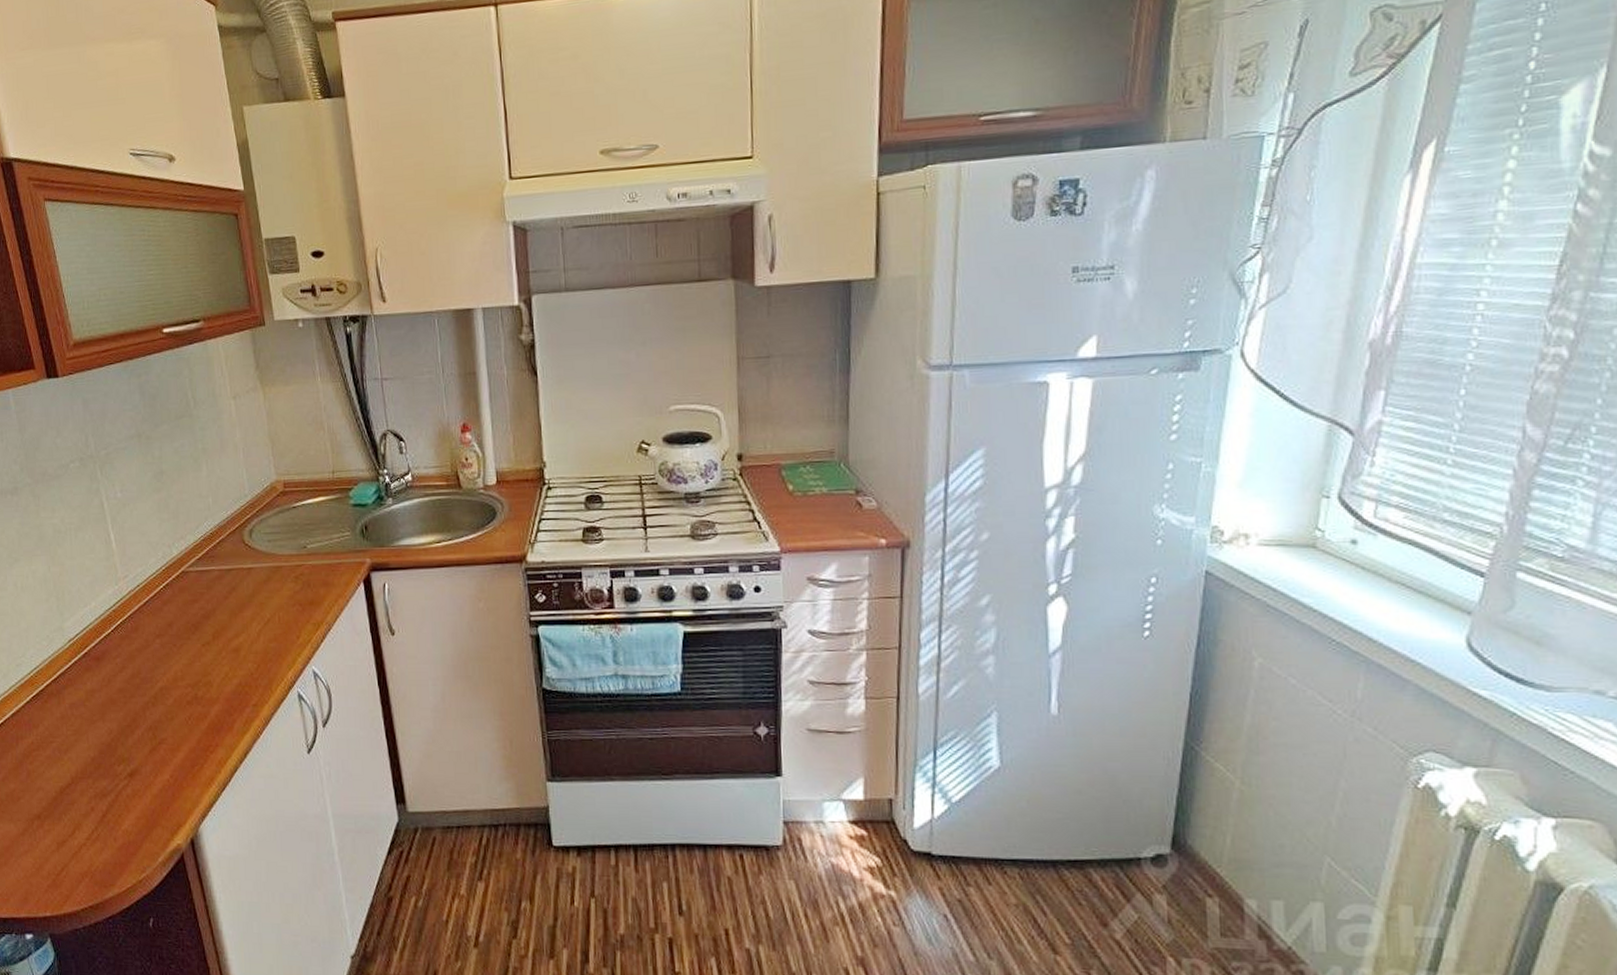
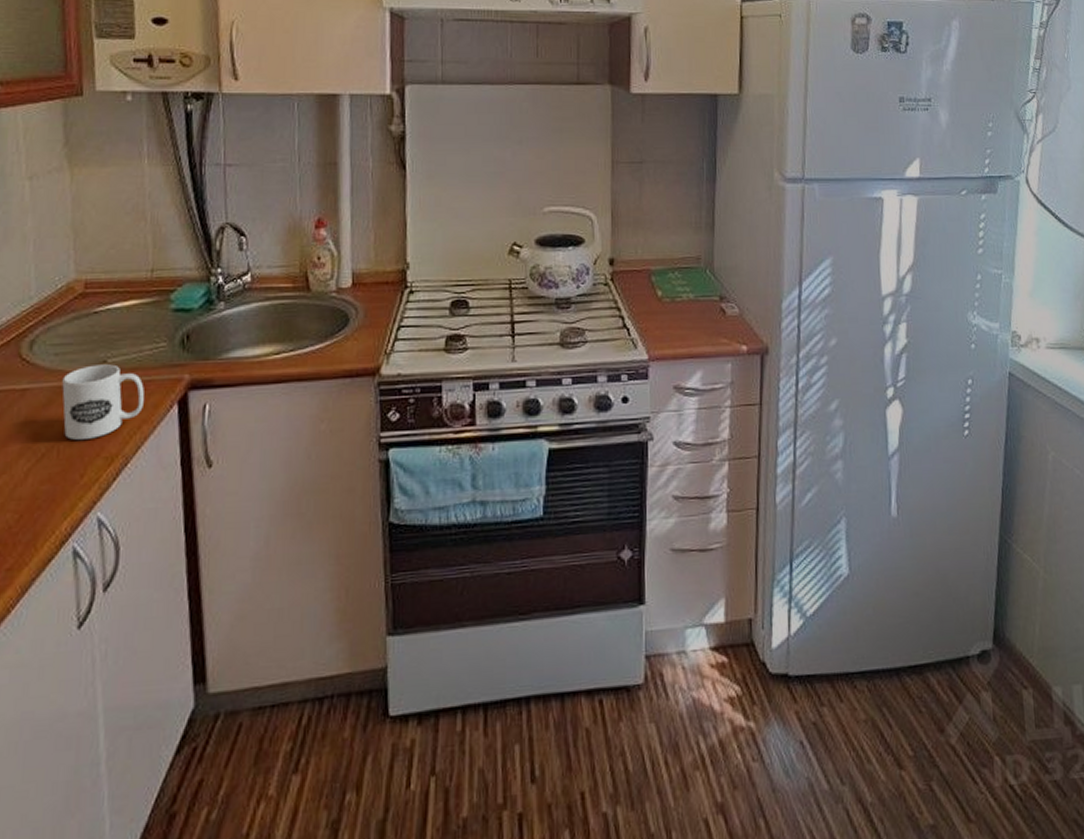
mug: none [276,549,338,609] -> present [62,364,144,440]

